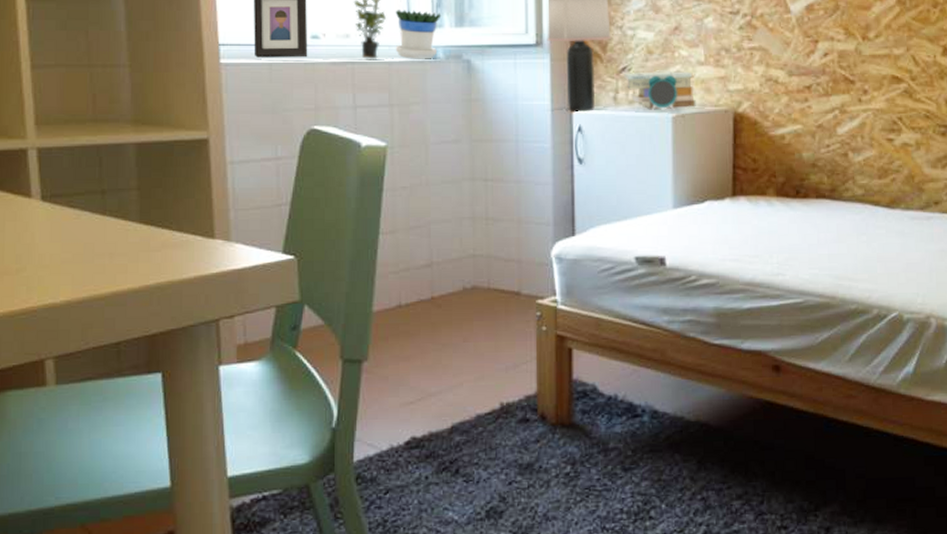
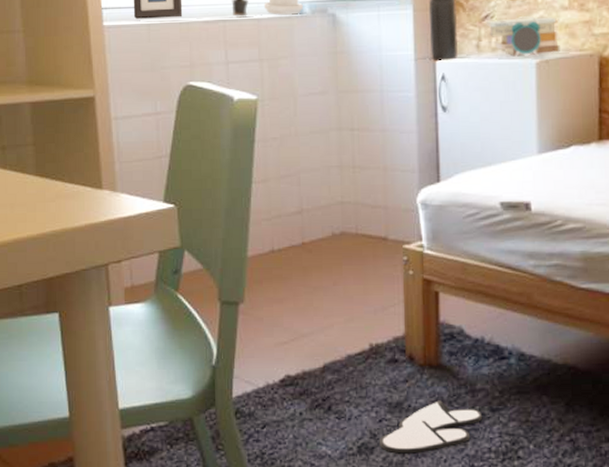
slippers: none [508,461,615,517] -> present [379,400,483,454]

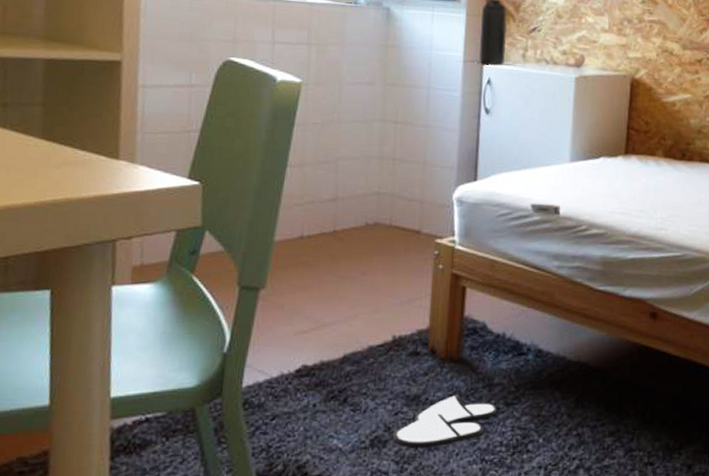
books: present [486,17,560,56] -> none [533,33,598,71]
alarm clock: present [511,16,541,58] -> none [555,33,582,72]

